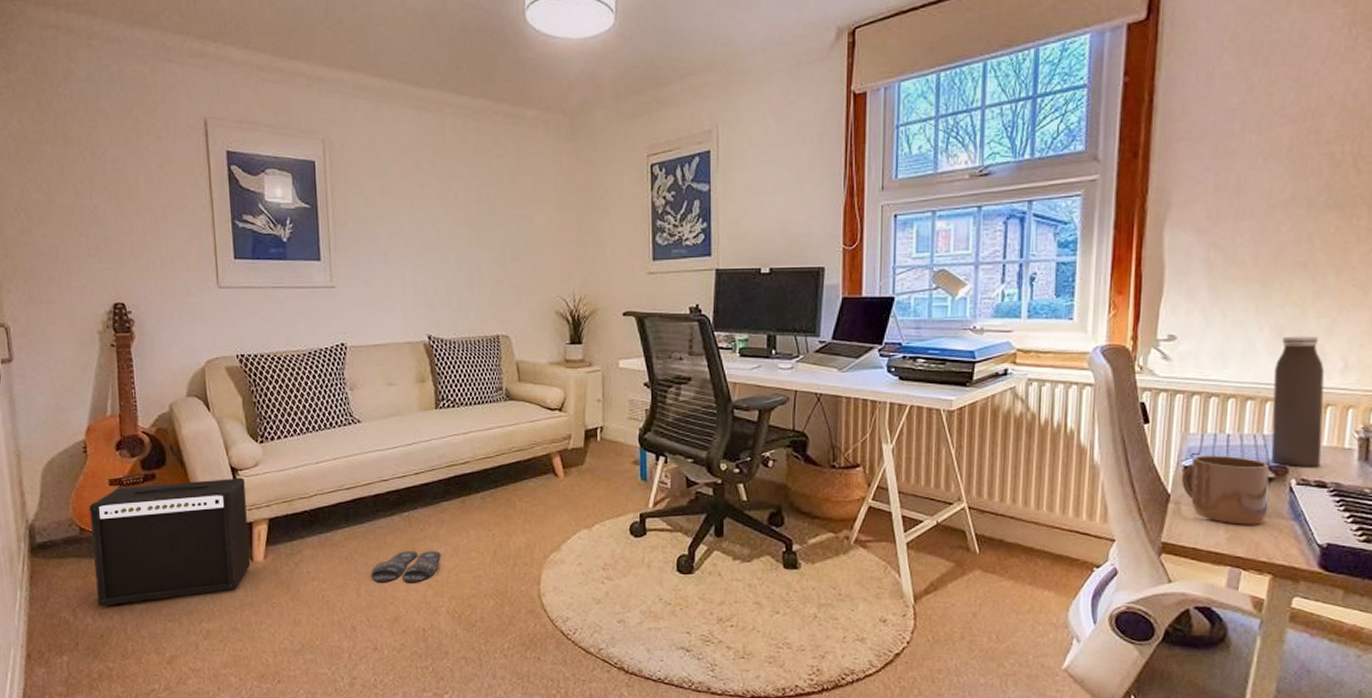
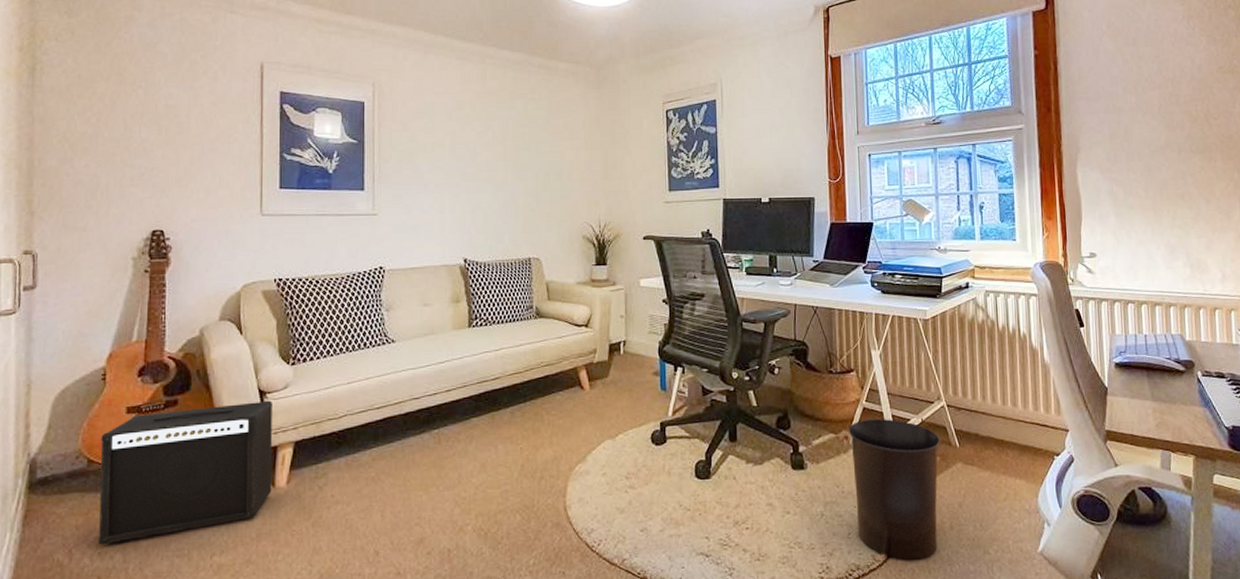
slippers: present [372,551,441,583] -> none [398,468,469,503]
waste bin: none [849,518,957,668] -> present [848,418,940,560]
mug: present [1182,455,1270,525] -> none [1115,352,1184,413]
water bottle: present [1271,336,1325,468] -> none [1172,252,1218,361]

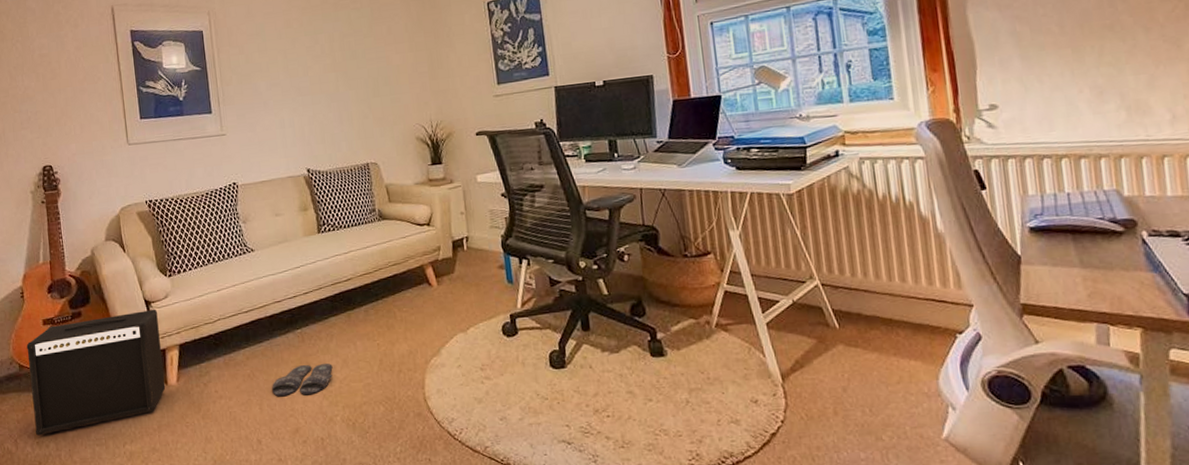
slippers: none [398,468,469,503] -> present [272,364,333,397]
waste bin: present [848,418,940,560] -> none [709,301,821,447]

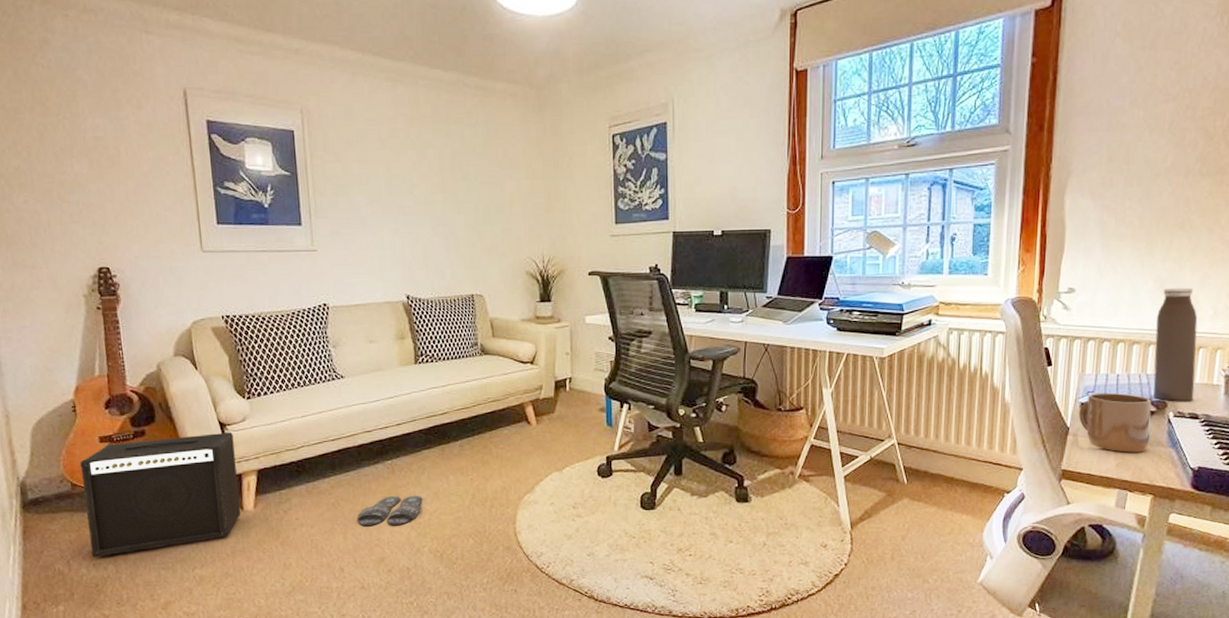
mug: none [1029,214,1125,281] -> present [1079,392,1152,453]
water bottle: none [1102,92,1169,219] -> present [1153,287,1198,402]

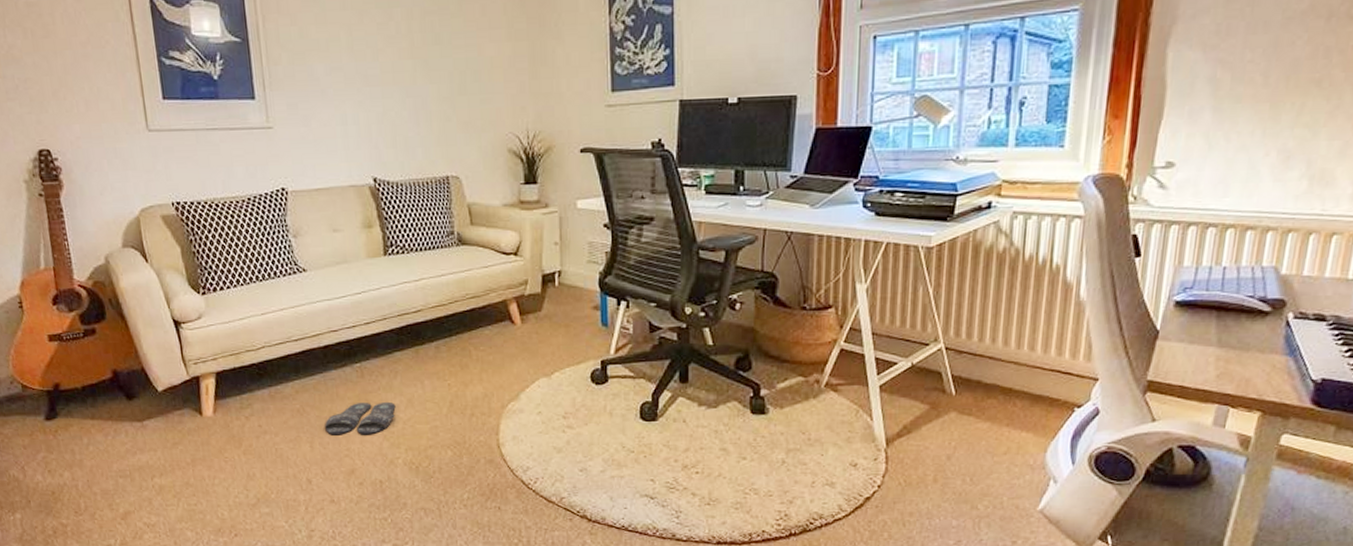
guitar amplifier: present [80,432,241,558] -> none [29,330,200,464]
mug: present [1079,392,1152,453] -> none [1172,289,1267,361]
water bottle: present [1153,287,1198,402] -> none [1269,159,1333,300]

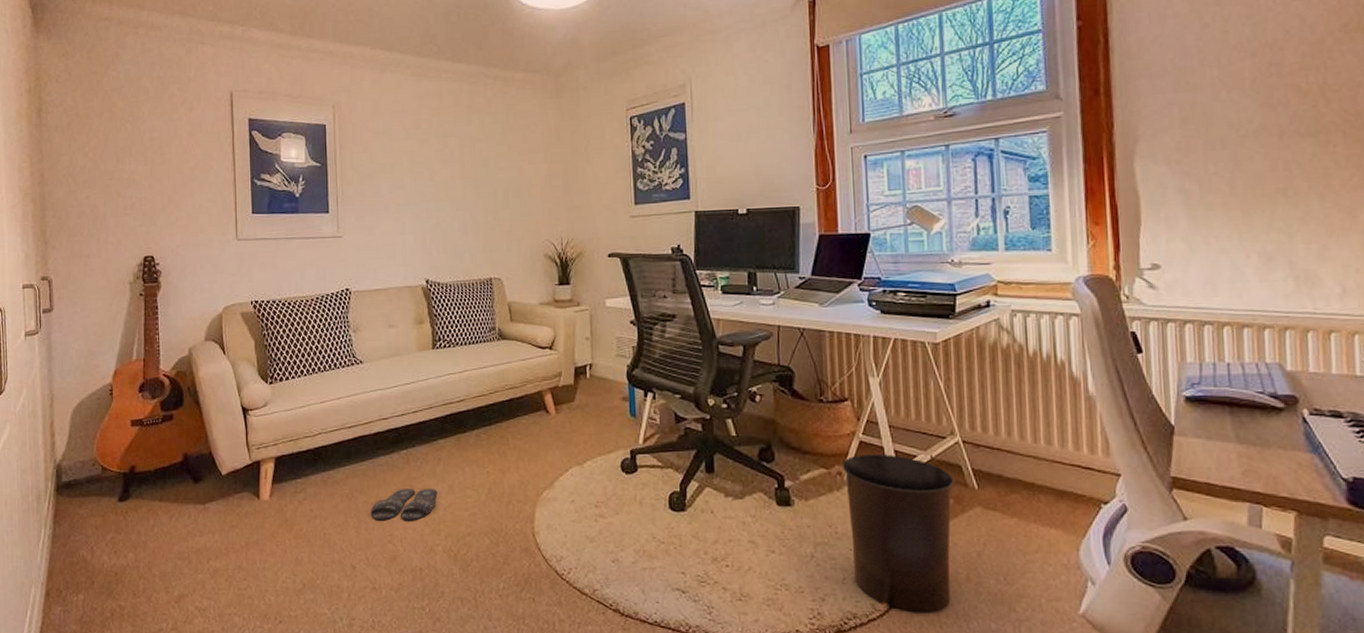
waste bin: none [820,361,932,511] -> present [842,453,954,612]

